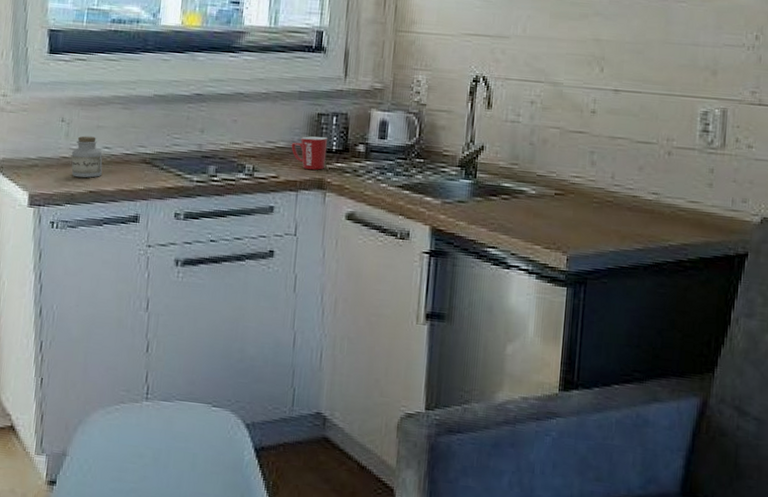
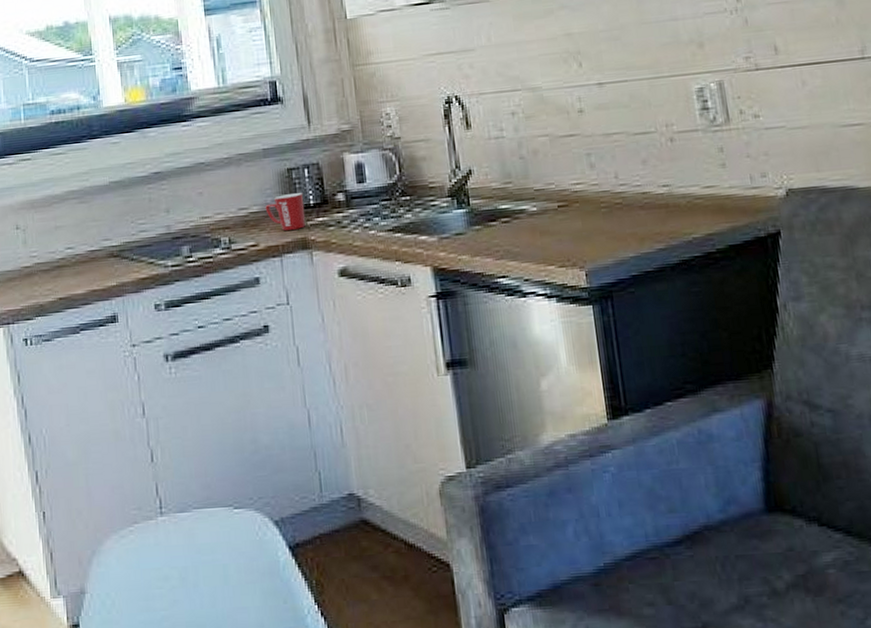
jar: present [71,135,103,178] -> none [33,239,69,286]

